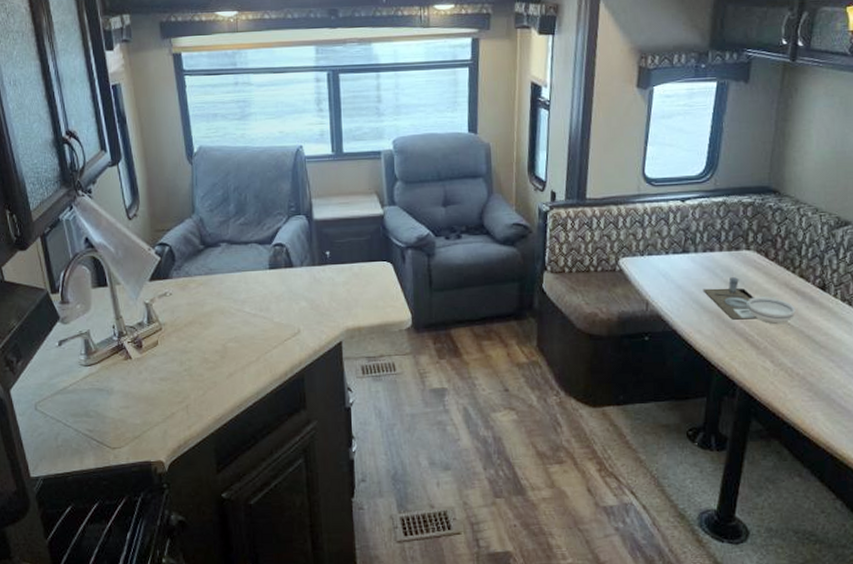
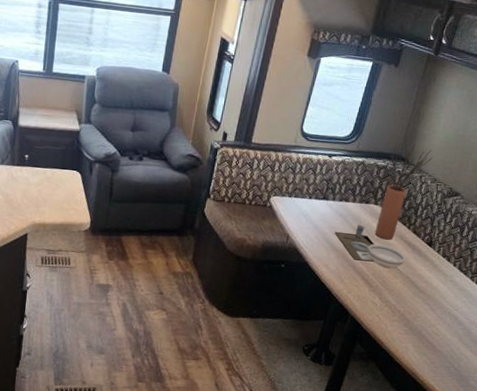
vase: none [752,163,810,290] -> present [375,136,433,240]

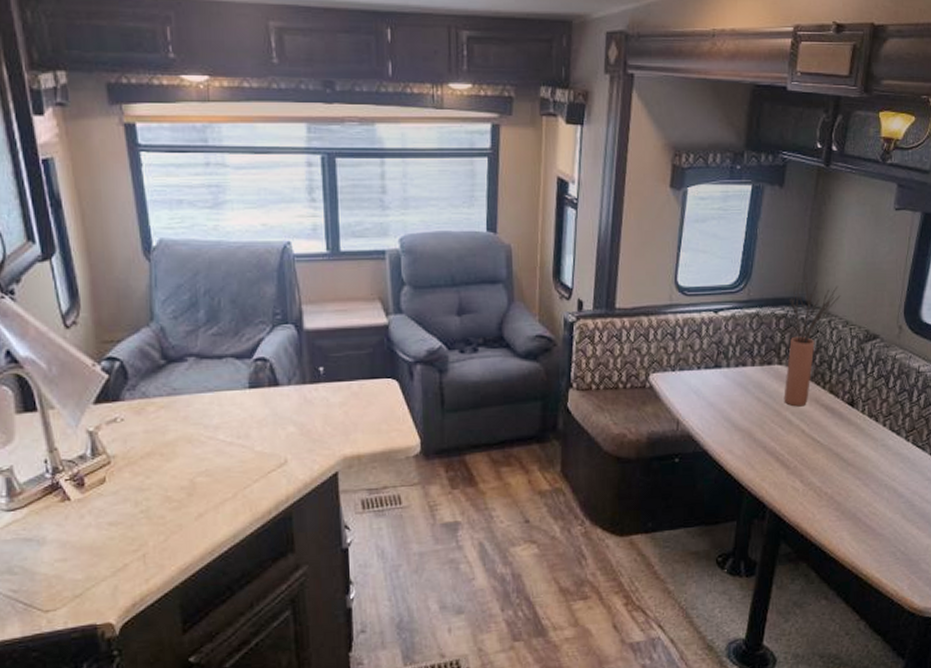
place setting: present [334,225,374,262] -> none [734,393,788,438]
bowl: present [368,244,406,268] -> none [779,413,825,442]

